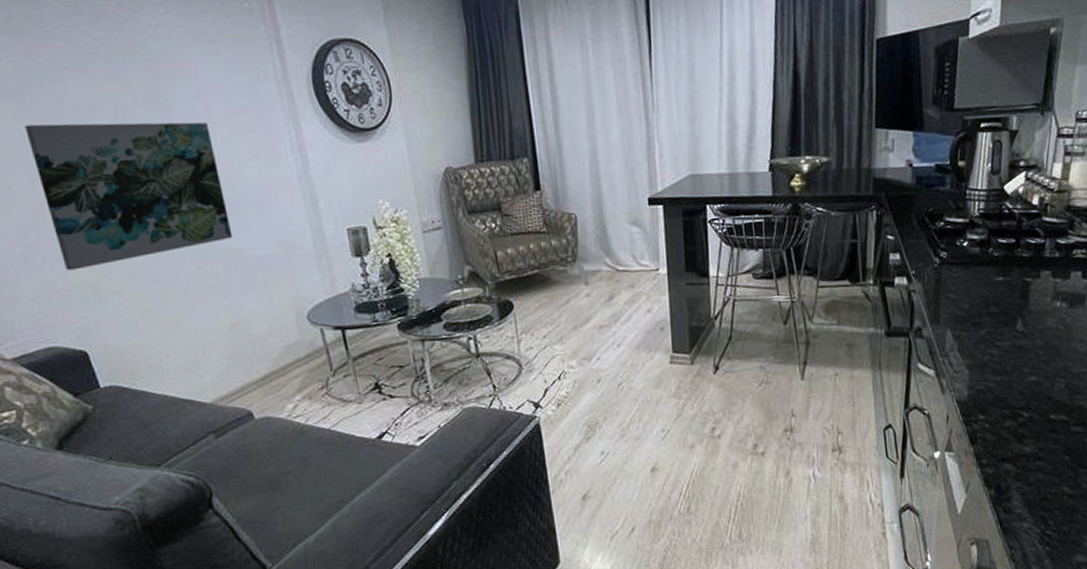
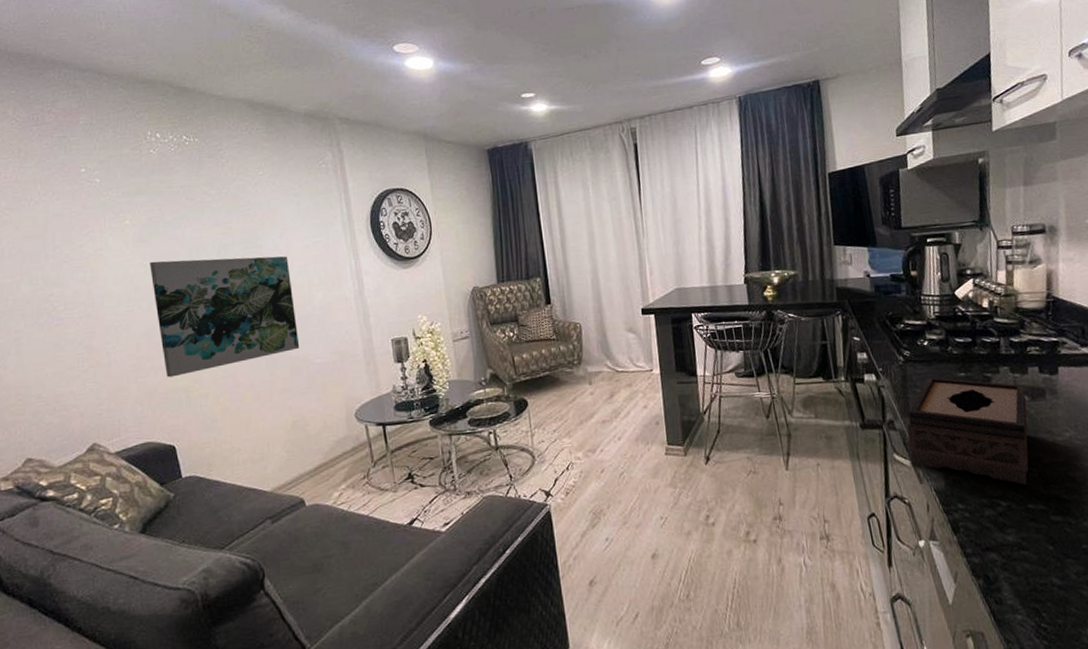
tissue box: none [934,281,1064,395] -> present [907,377,1029,485]

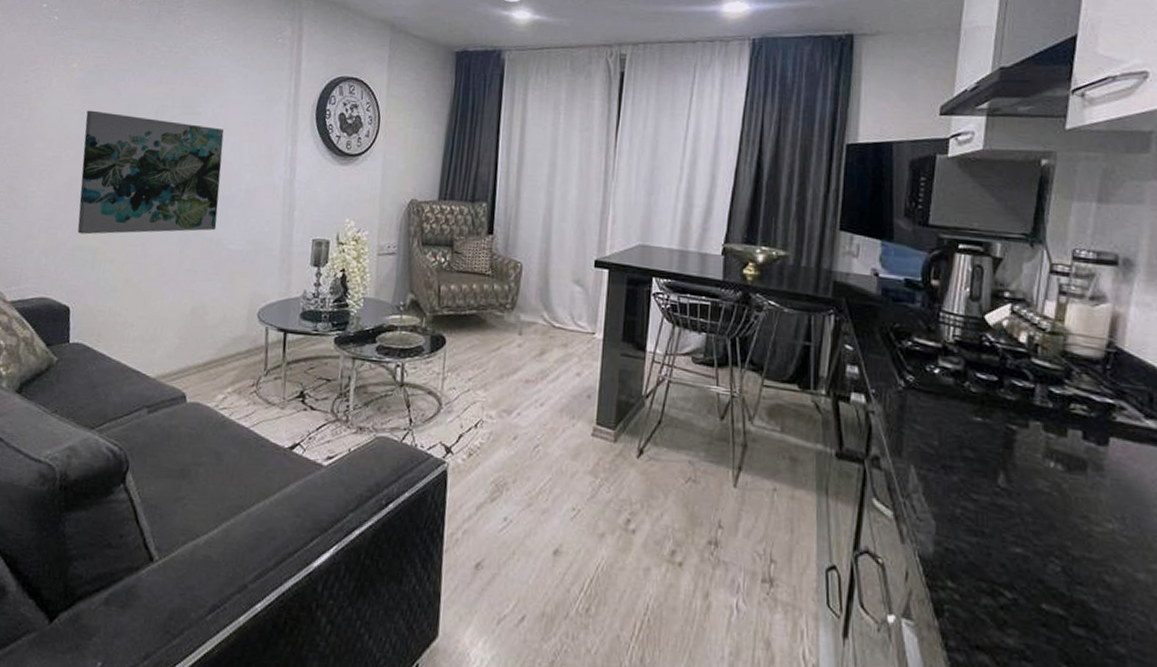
tissue box: present [907,377,1029,485] -> none [894,414,1060,577]

